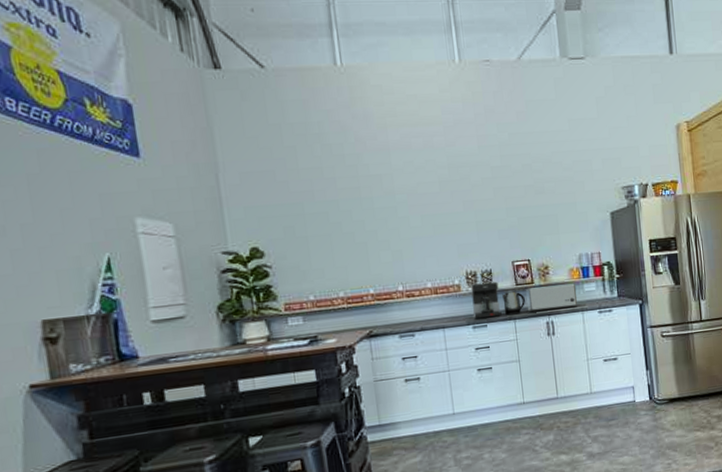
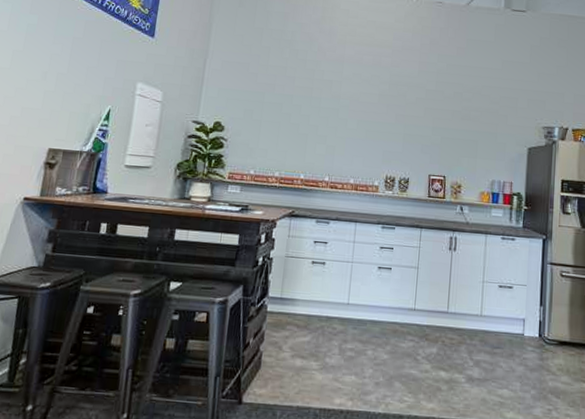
coffee maker: present [471,281,502,319] -> none [384,188,413,223]
kettle: present [502,290,525,316] -> none [413,200,434,224]
toaster: present [525,283,577,313] -> none [434,202,484,230]

